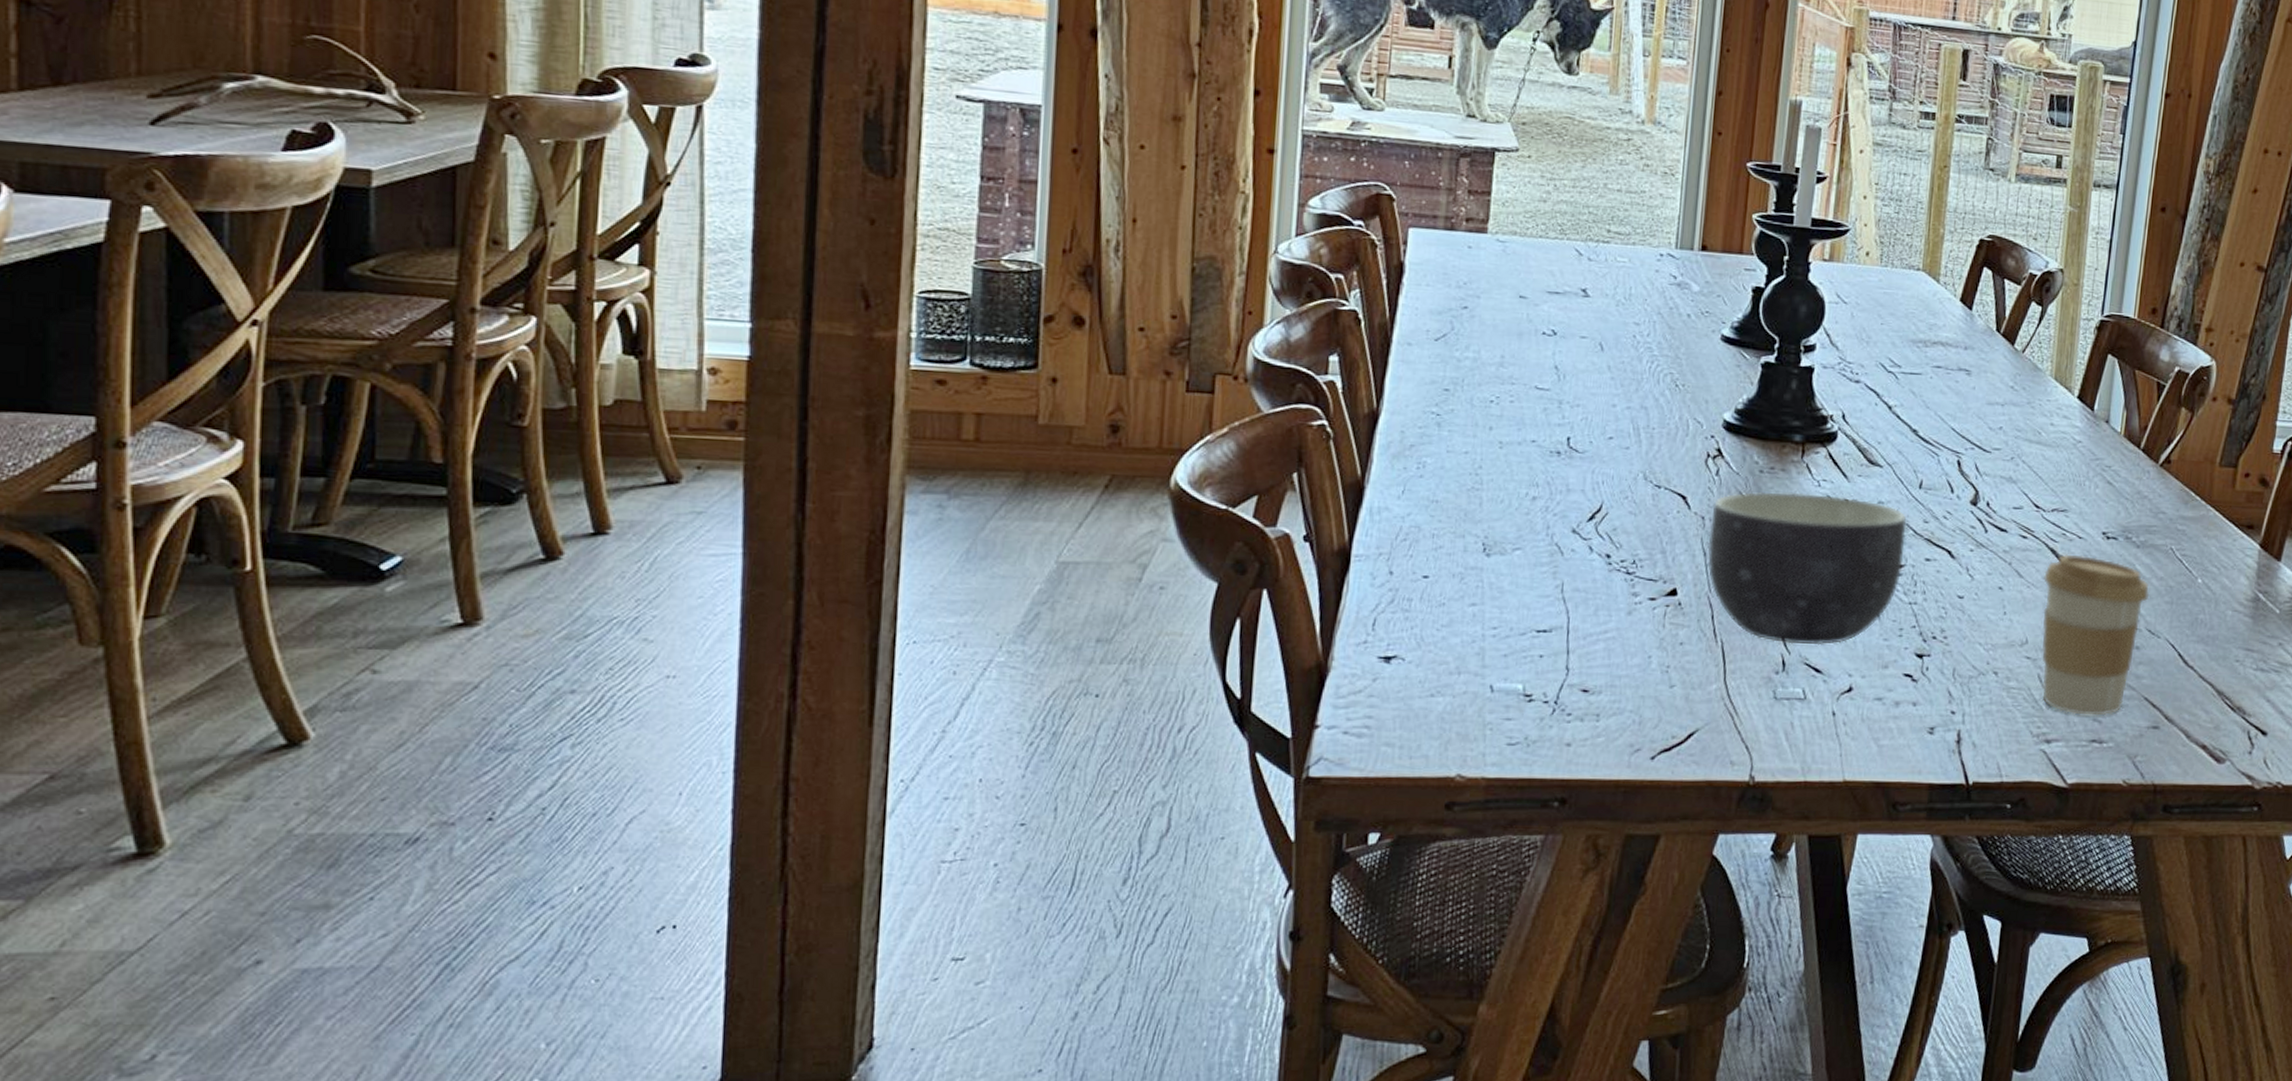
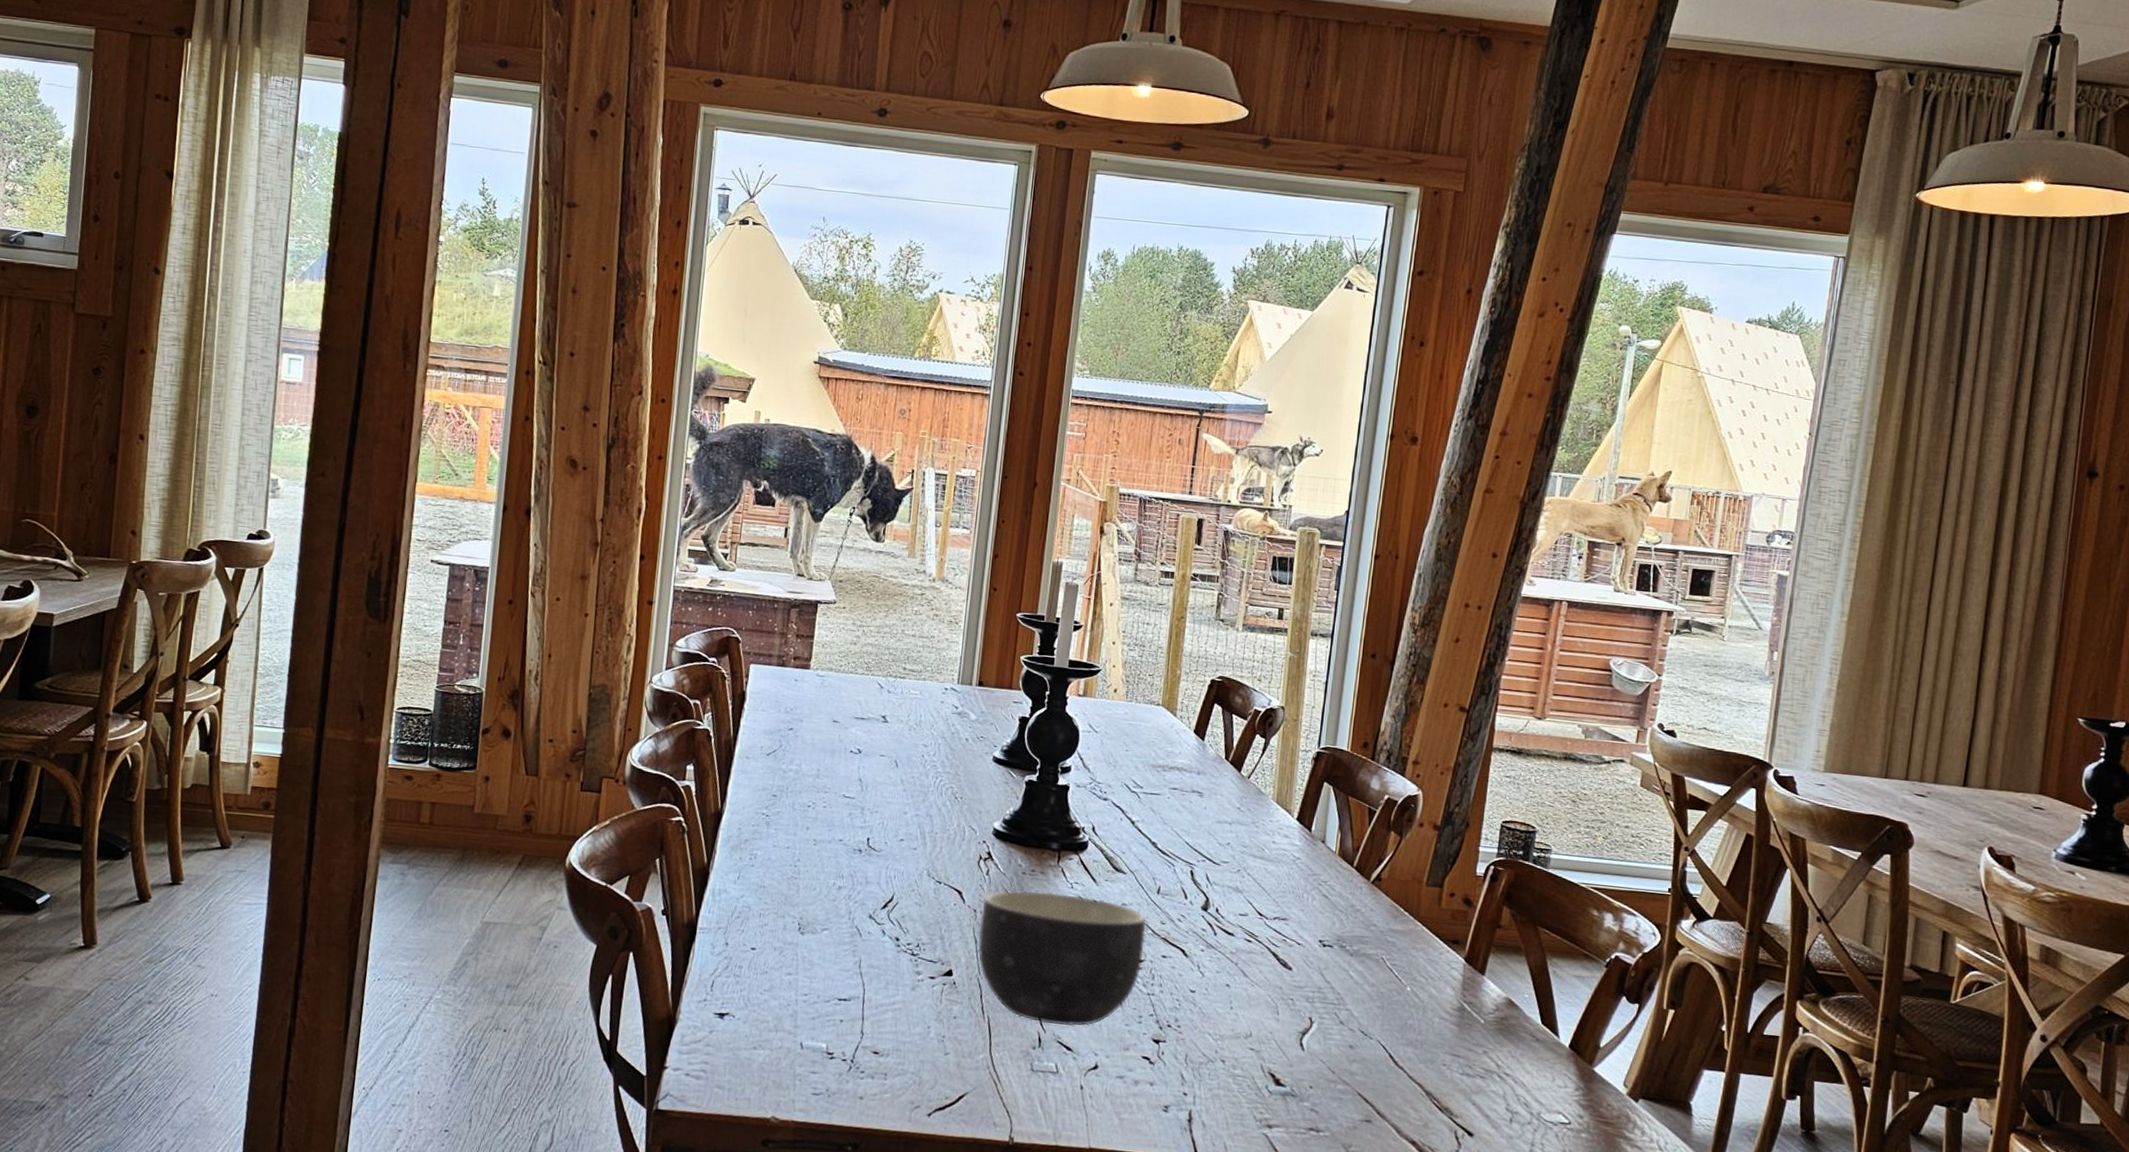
coffee cup: present [2041,554,2150,716] -> none [1264,958,1362,1107]

